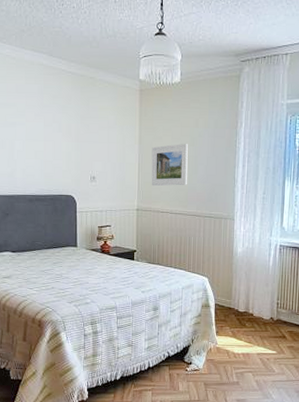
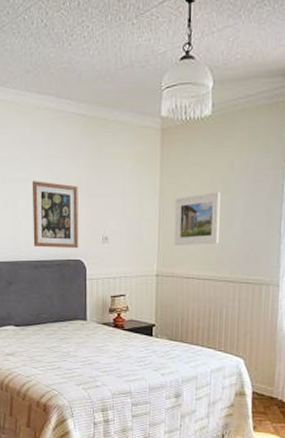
wall art: none [27,126,70,186] -> present [32,181,79,249]

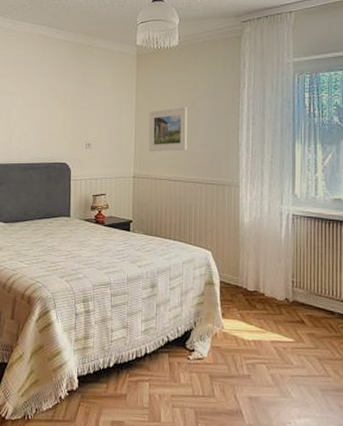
wall art: present [32,181,79,249] -> none [23,95,65,153]

